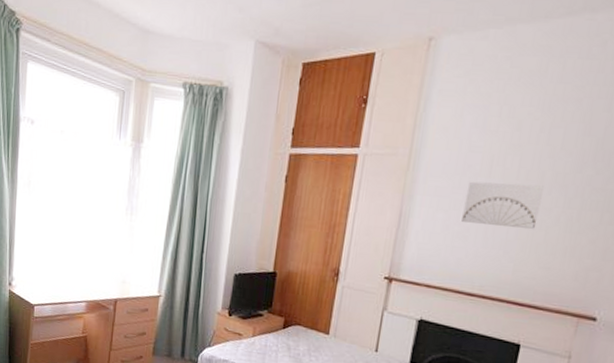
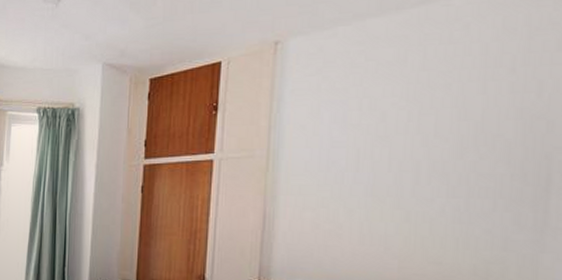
wall art: present [462,181,544,229] -> none [332,176,421,222]

